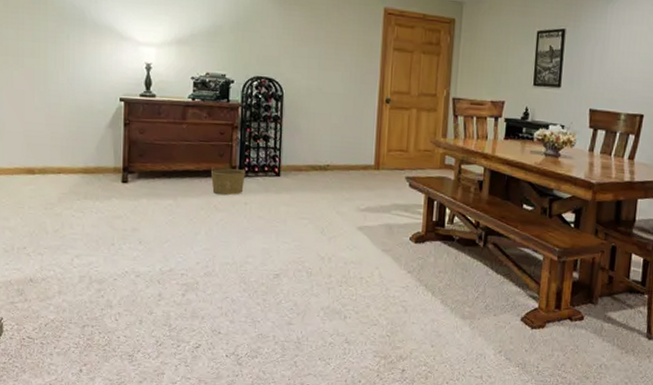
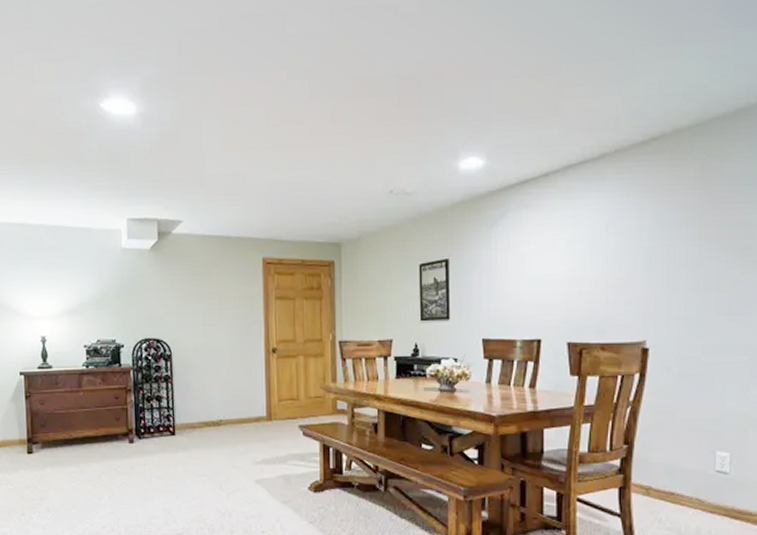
basket: present [211,166,246,196] -> none [109,430,142,459]

